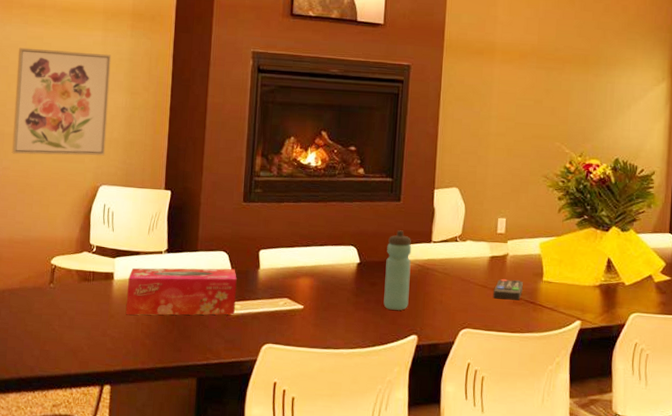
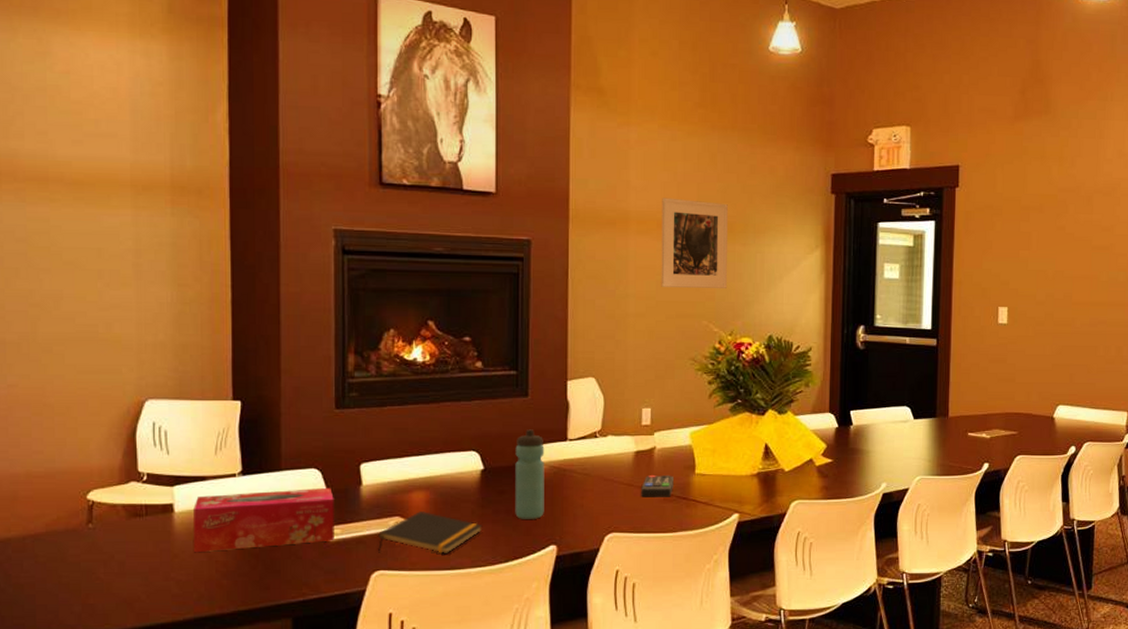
wall art: present [12,47,111,156] -> none [15,232,149,368]
notepad: none [269,295,356,334] -> present [377,511,483,553]
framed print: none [520,31,583,114] -> present [661,197,728,288]

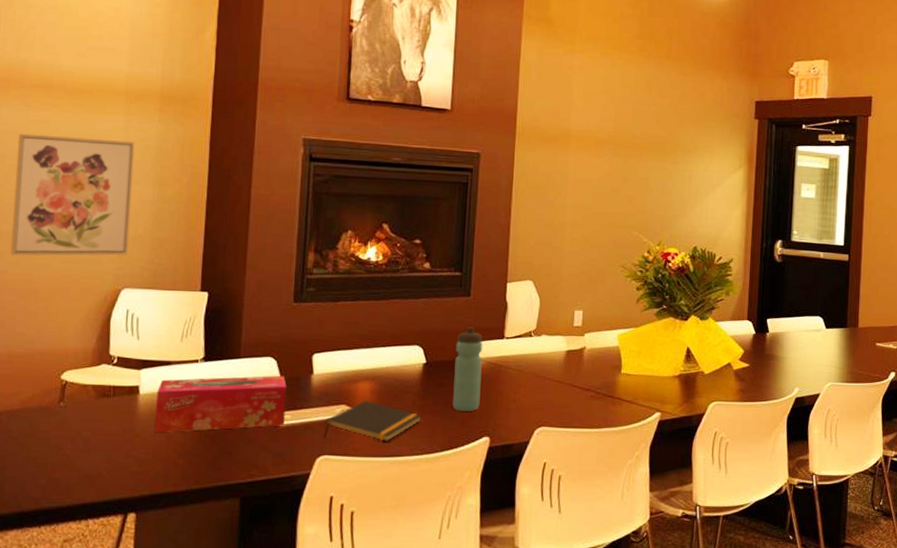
wall art: none [15,232,149,368] -> present [10,133,135,256]
remote control: present [641,474,673,497] -> none [570,373,601,395]
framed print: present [661,197,728,288] -> none [596,118,660,202]

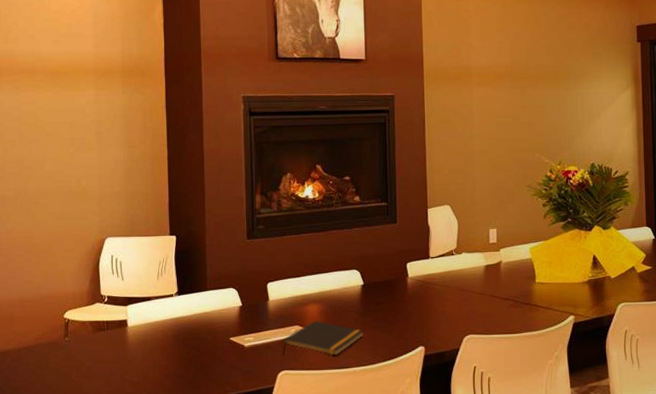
wall art: present [10,133,135,256] -> none [12,112,108,216]
tissue box: present [155,375,287,433] -> none [142,303,249,359]
water bottle: present [452,327,483,411] -> none [388,250,413,325]

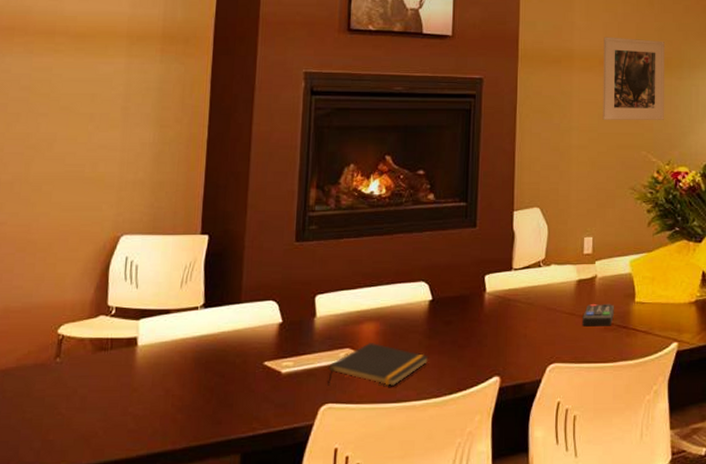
remote control: none [491,284,518,304] -> present [583,303,614,327]
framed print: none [497,54,554,128] -> present [602,37,664,120]

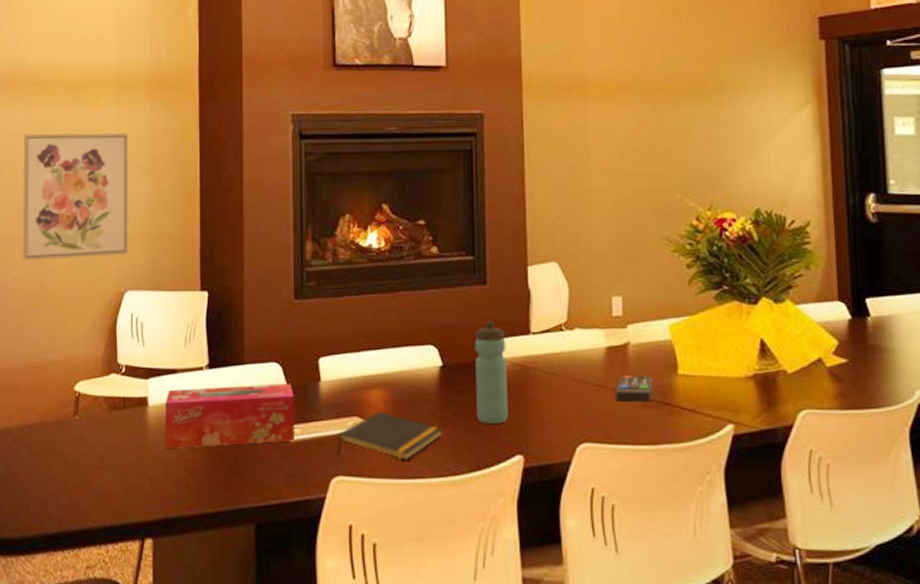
wall art: none [9,81,136,206] -> present [22,133,129,261]
tissue box: none [153,319,289,387] -> present [165,383,295,449]
water bottle: none [460,259,491,350] -> present [475,321,508,424]
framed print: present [602,37,664,120] -> none [622,58,701,158]

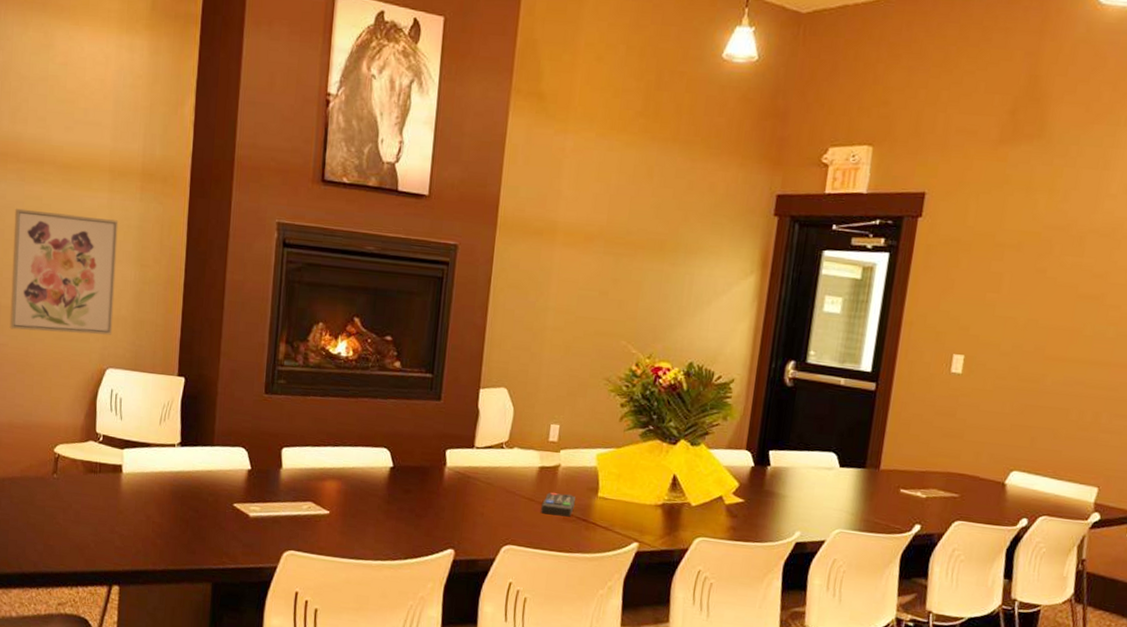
tissue box: present [165,383,295,449] -> none [136,460,257,517]
notepad: present [336,412,443,460] -> none [291,500,387,543]
water bottle: present [475,321,508,424] -> none [418,432,452,522]

